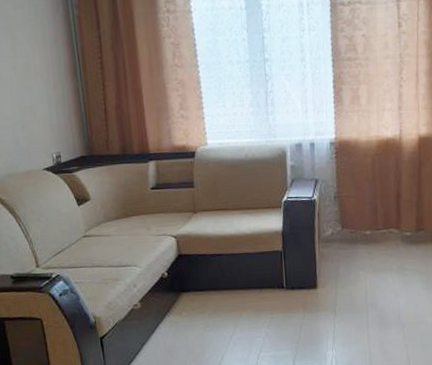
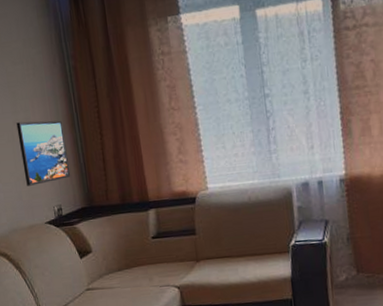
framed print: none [15,66,71,132] -> present [16,120,71,186]

